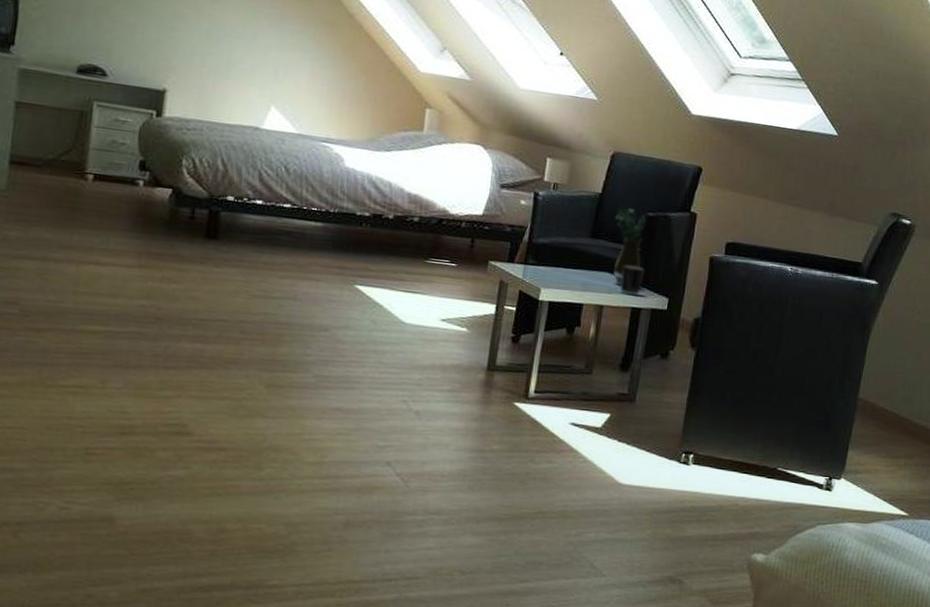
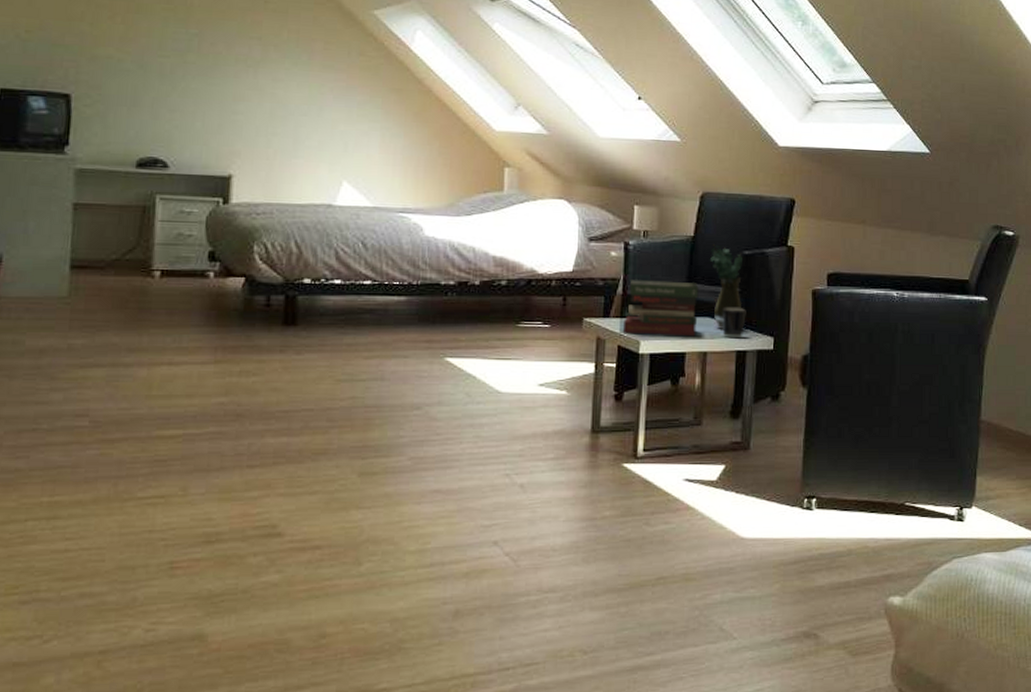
books: none [524,229,602,290] -> present [622,280,699,337]

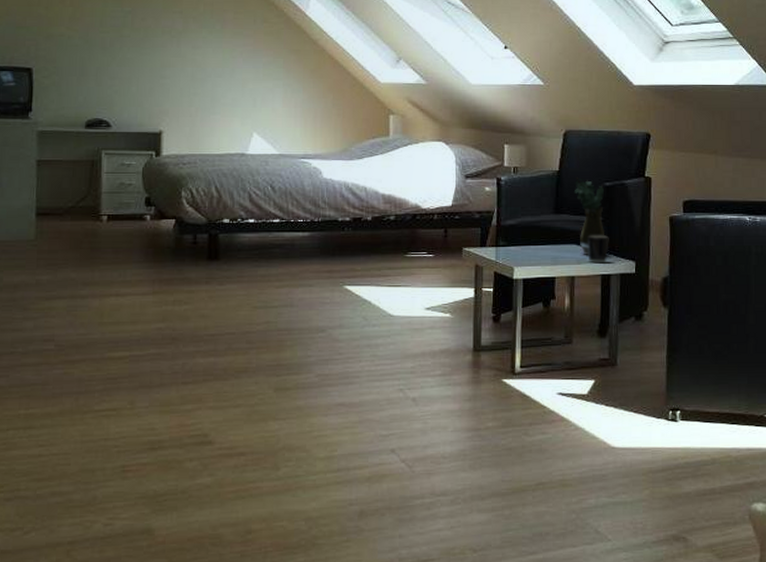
books: present [622,280,699,337] -> none [498,212,565,263]

